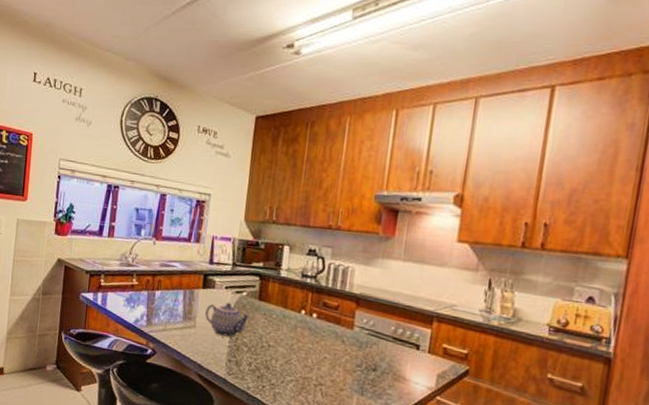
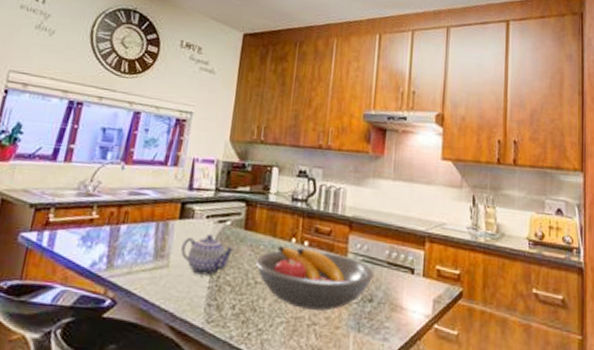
fruit bowl: none [268,316,379,375] -> present [255,246,374,311]

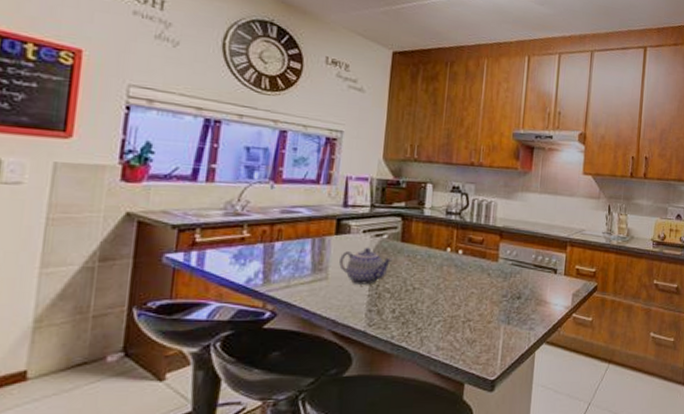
fruit bowl: present [255,246,374,311] -> none [412,255,522,309]

